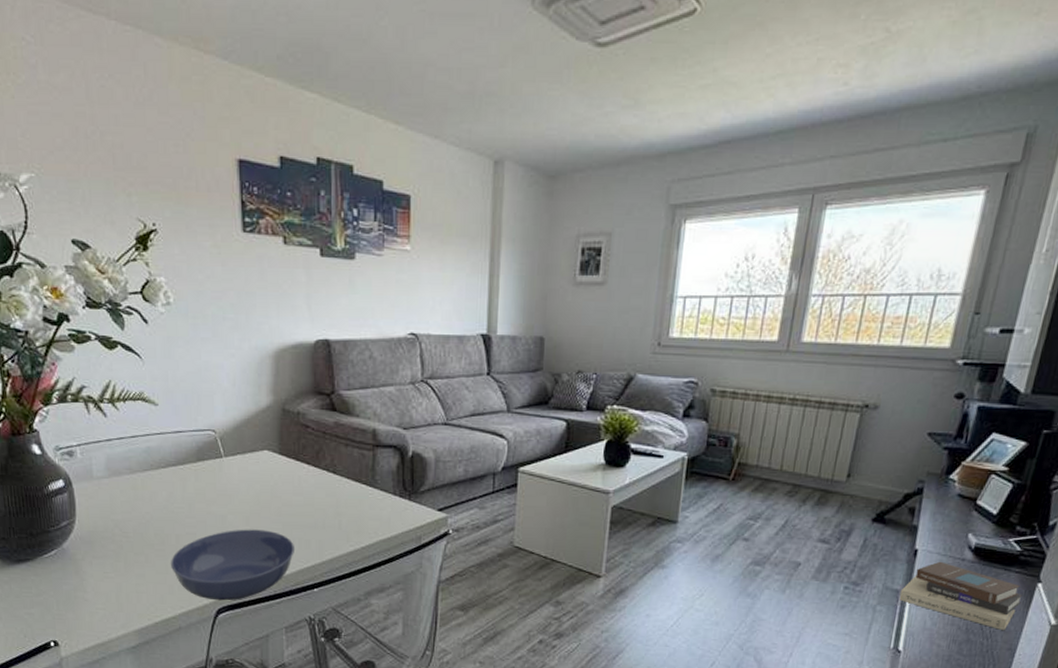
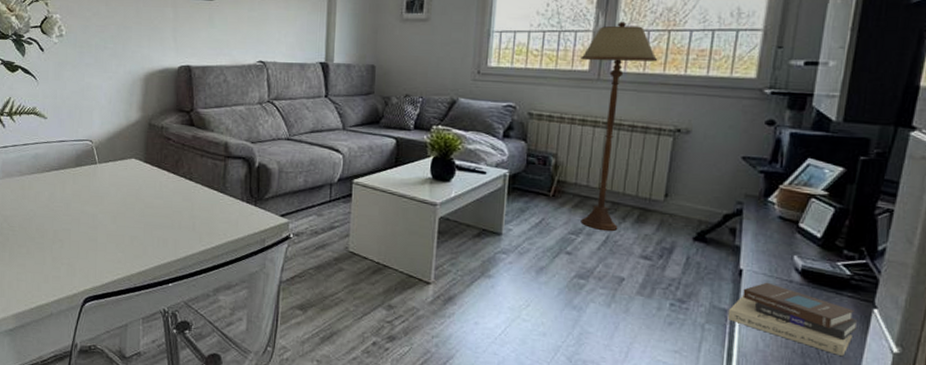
bowl: present [170,529,294,601] -> none [47,227,154,291]
floor lamp: none [760,285,852,516] -> present [580,21,658,232]

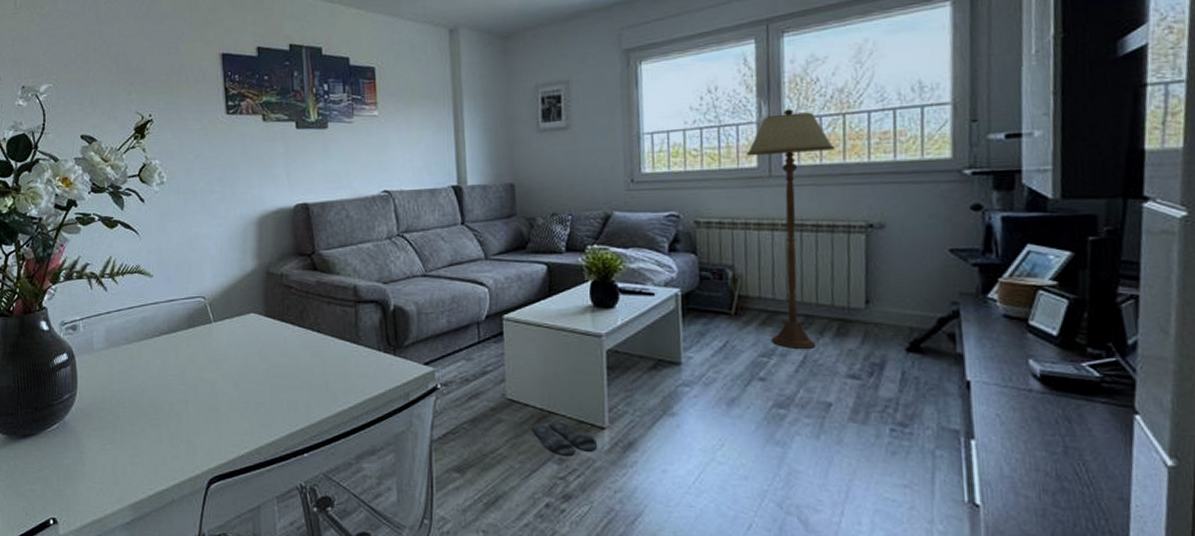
slippers: none [368,274,422,304] -> present [532,422,597,456]
books: present [727,282,858,357] -> none [960,393,1119,476]

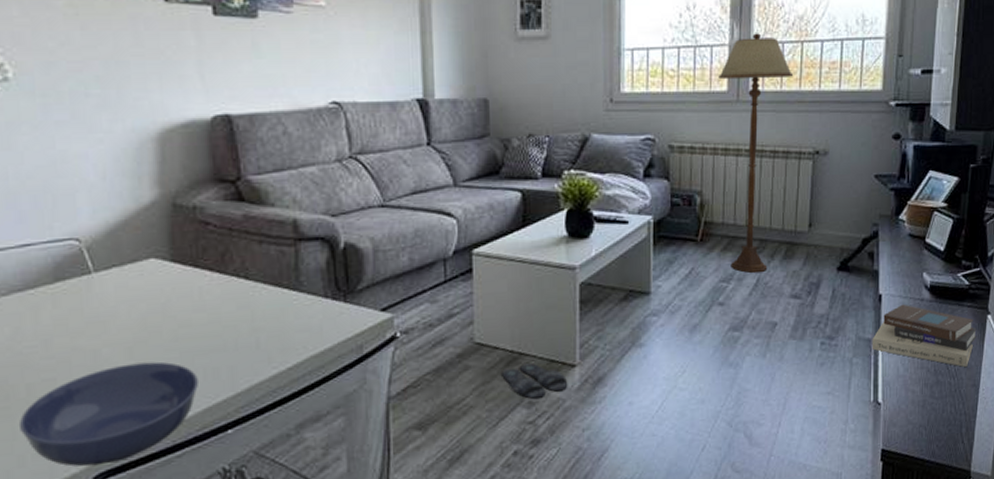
bowl: none [163,393,283,470] -> present [18,361,198,467]
books: none [960,393,1119,476] -> present [872,304,977,368]

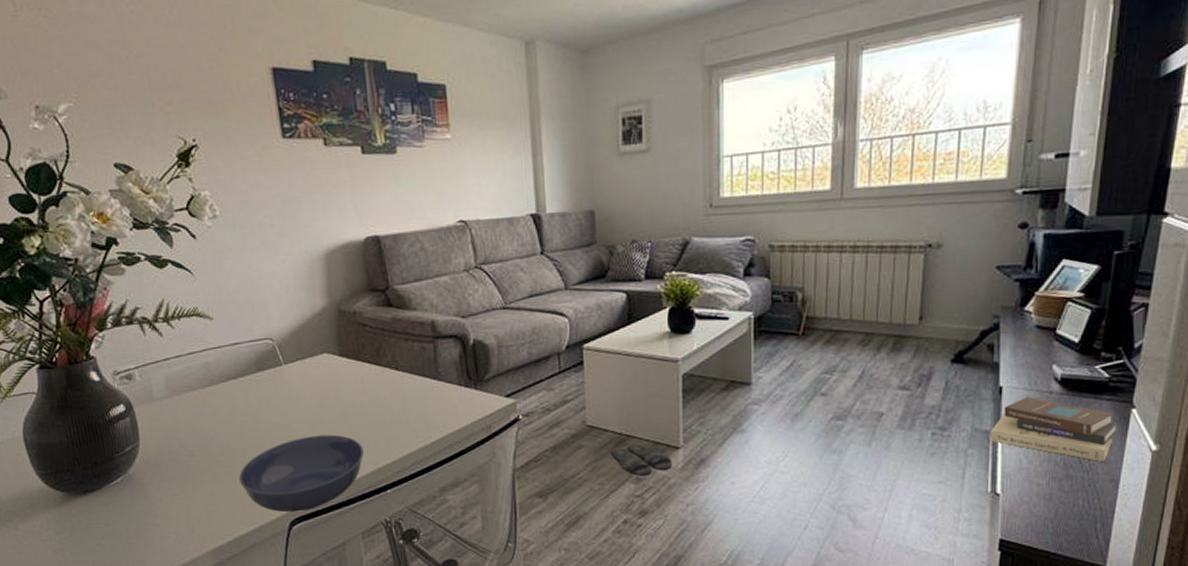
floor lamp: present [718,33,794,273] -> none [821,130,904,366]

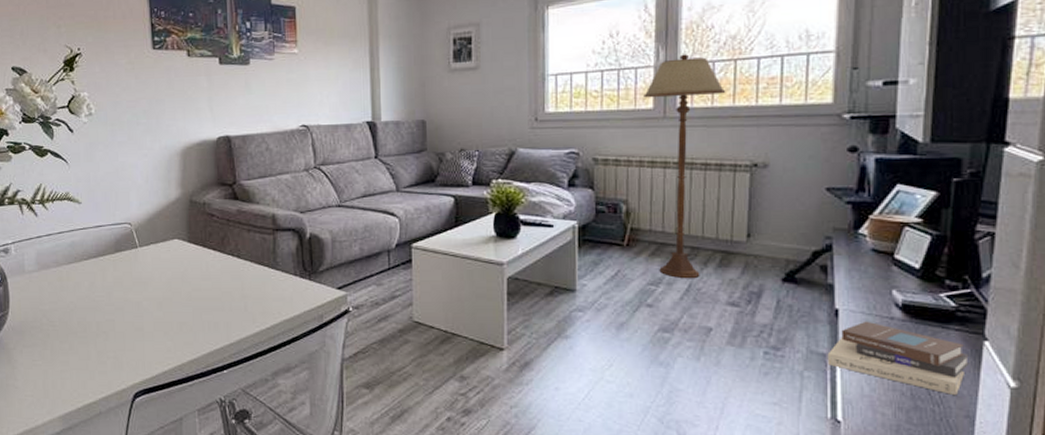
bowl: present [238,434,364,513] -> none [91,314,204,385]
slippers: present [611,444,671,476] -> none [437,343,496,374]
floor lamp: none [821,130,904,366] -> present [644,54,726,279]

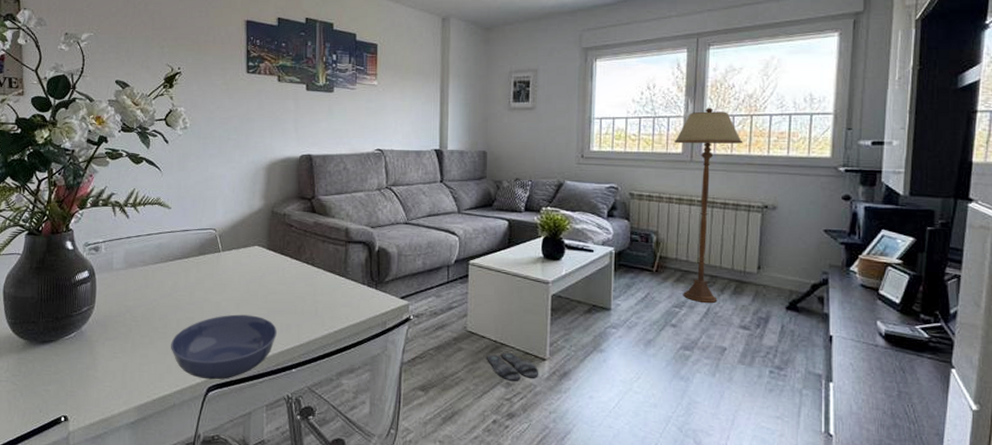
bowl: none [91,314,204,385] -> present [170,314,277,380]
slippers: none [437,343,496,374] -> present [487,352,538,381]
books: present [827,321,969,396] -> none [822,347,939,416]

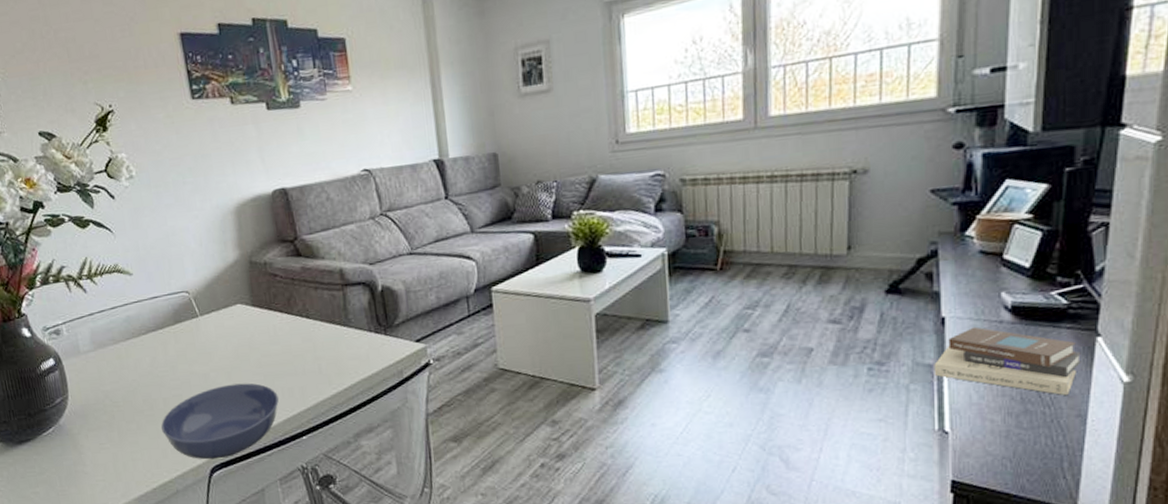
slippers: present [487,352,538,381] -> none [525,386,588,418]
floor lamp: present [674,108,743,304] -> none [732,56,821,299]
books: none [822,347,939,416] -> present [934,326,1081,396]

